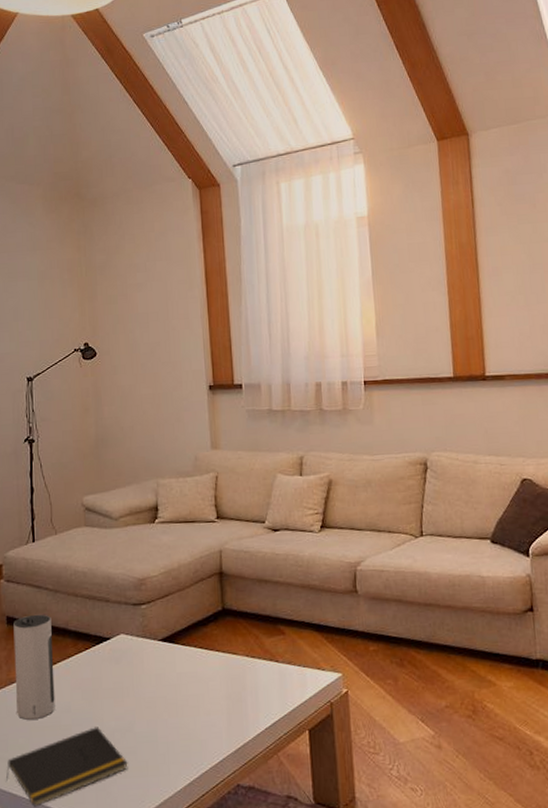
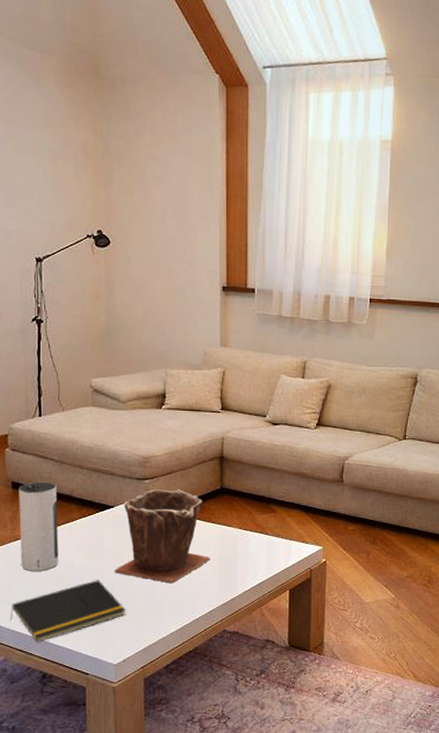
plant pot: none [114,613,218,728] -> present [115,489,211,584]

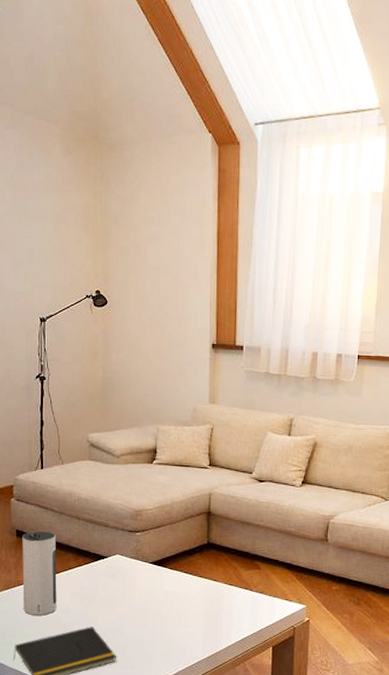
plant pot: present [115,489,211,584] -> none [107,542,197,634]

